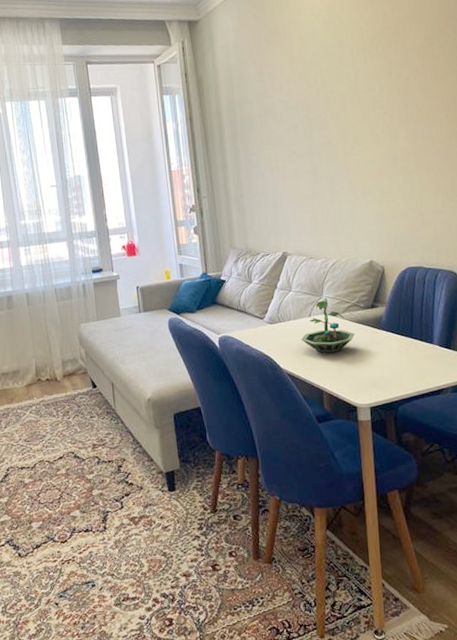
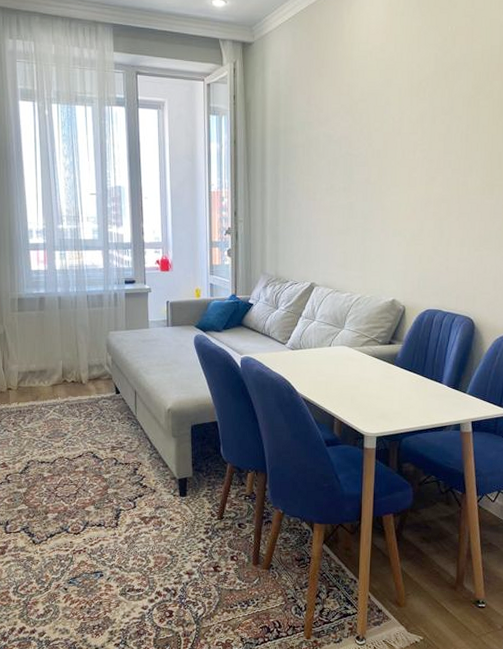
terrarium: present [300,297,355,354] -> none [319,330,371,383]

